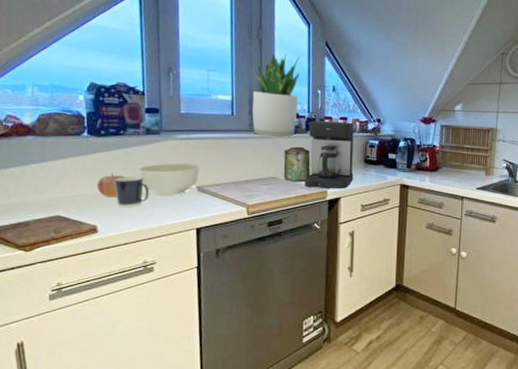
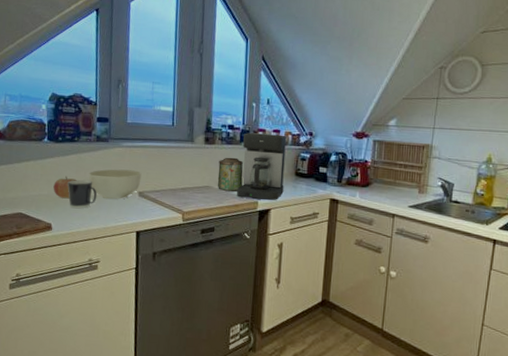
planter: present [252,54,300,137] -> none [191,67,238,148]

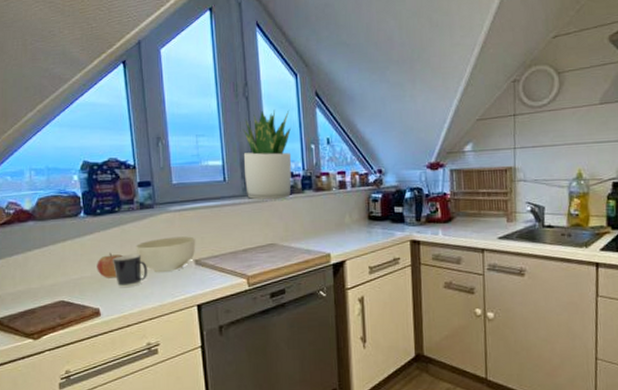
planter: none [191,67,238,148] -> present [242,109,292,200]
canister: present [217,157,244,191] -> none [281,208,311,247]
coffee maker: present [237,133,287,201] -> none [305,176,358,252]

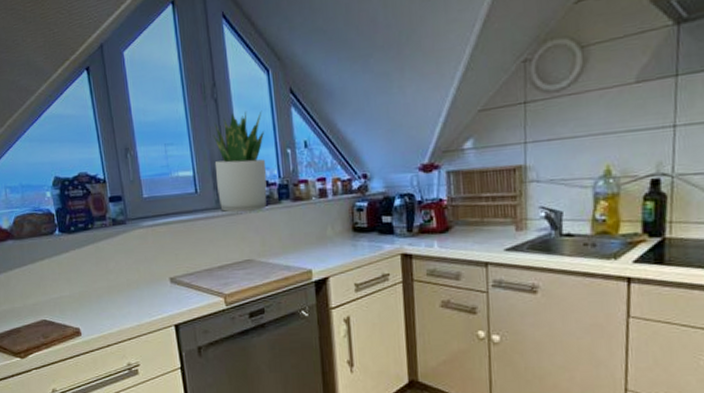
fruit: present [97,252,123,279] -> none [74,271,99,298]
mug: present [112,253,148,288] -> none [88,272,125,307]
bowl: present [135,236,196,272] -> none [110,253,171,291]

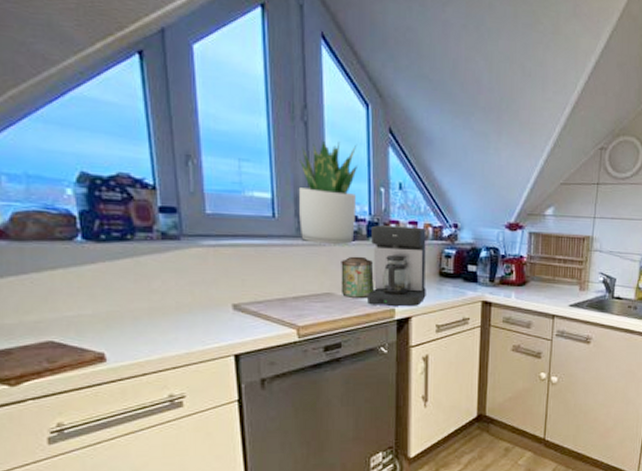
canister: none [257,220,290,263] -> present [340,256,374,298]
coffee maker: none [282,183,342,268] -> present [367,225,426,307]

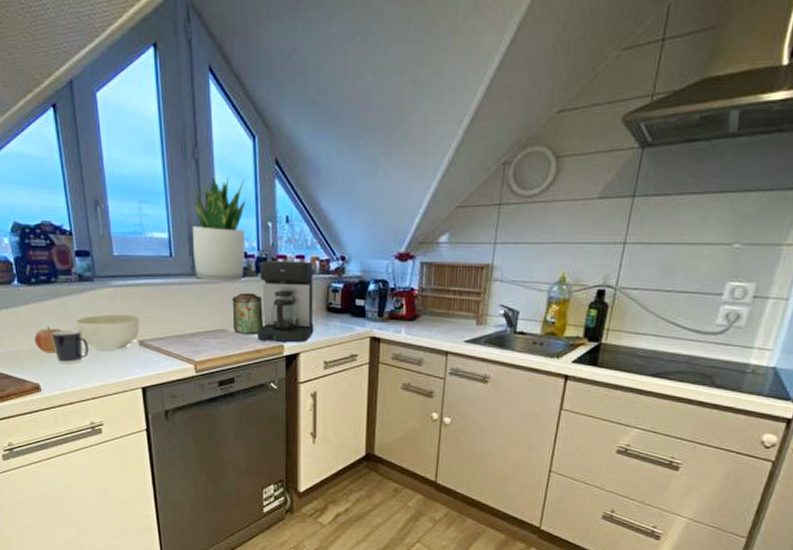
fruit: none [100,288,137,319] -> present [34,326,62,353]
mug: none [122,291,172,331] -> present [50,329,90,365]
bowl: none [155,276,235,315] -> present [75,314,140,351]

